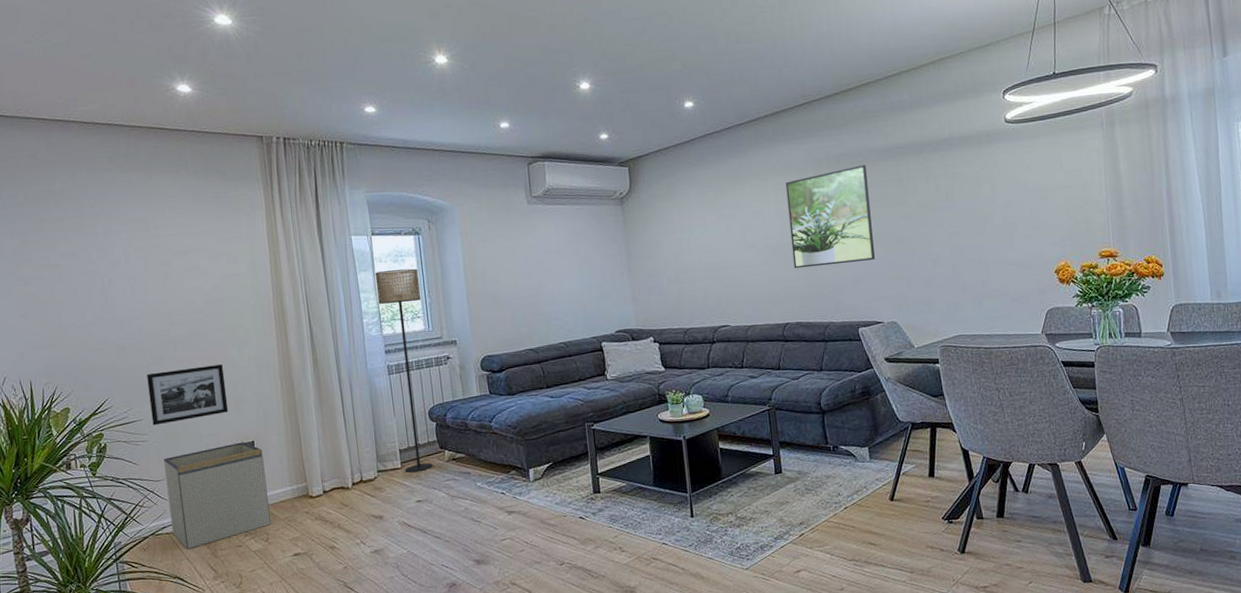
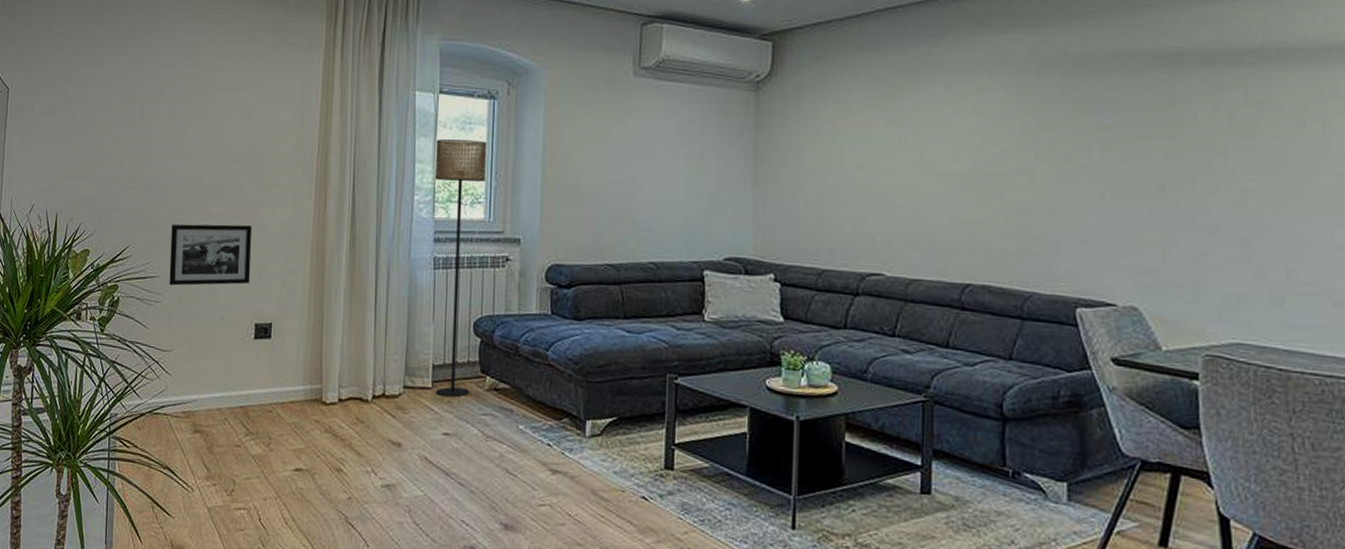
storage bin: present [163,442,271,549] -> none [170,321,279,437]
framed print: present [785,164,875,269] -> none [989,73,1121,213]

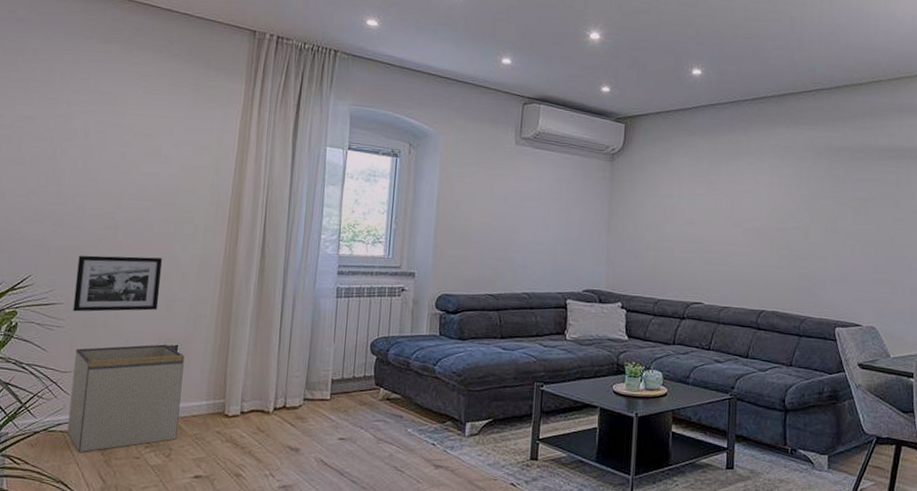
storage bin: none [170,321,279,437] -> present [67,344,185,452]
floor lamp: present [434,139,488,398] -> none [333,188,390,407]

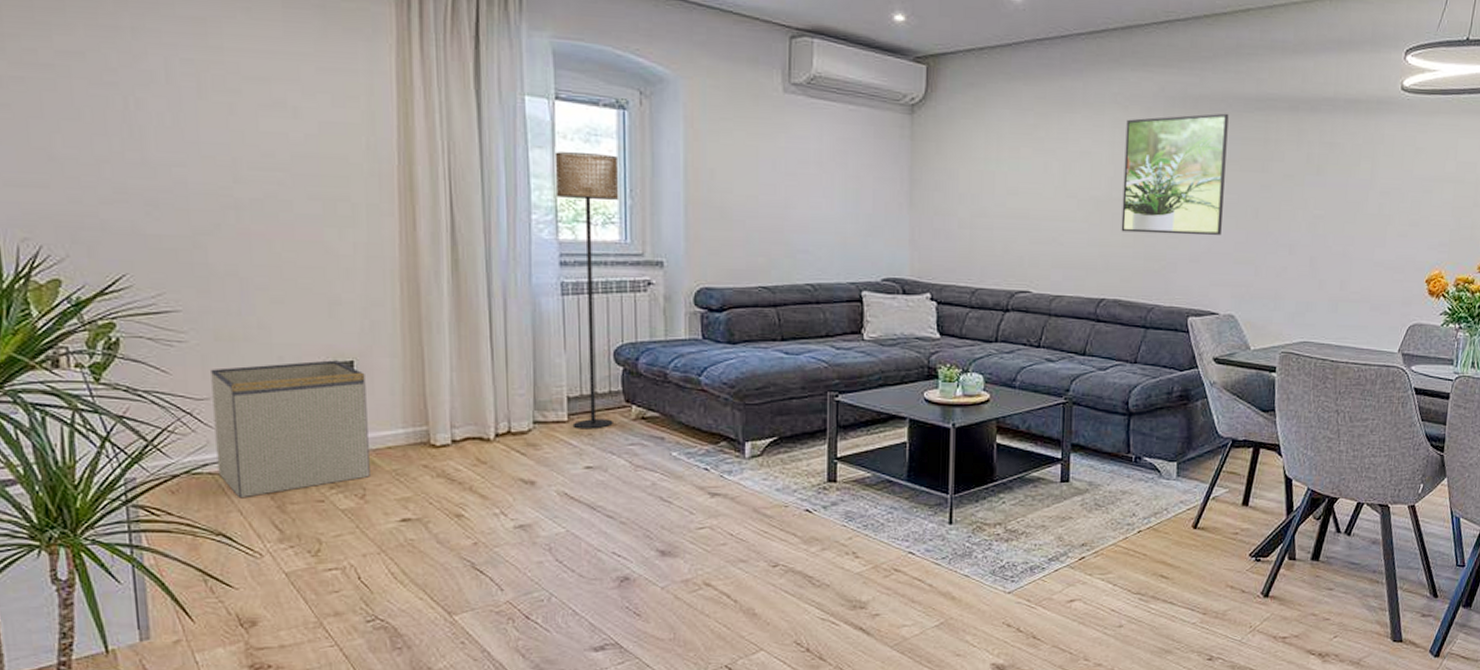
picture frame: present [73,255,163,312] -> none [191,246,318,322]
floor lamp: none [333,188,390,407] -> present [554,152,619,430]
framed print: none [778,161,866,259] -> present [1121,113,1229,235]

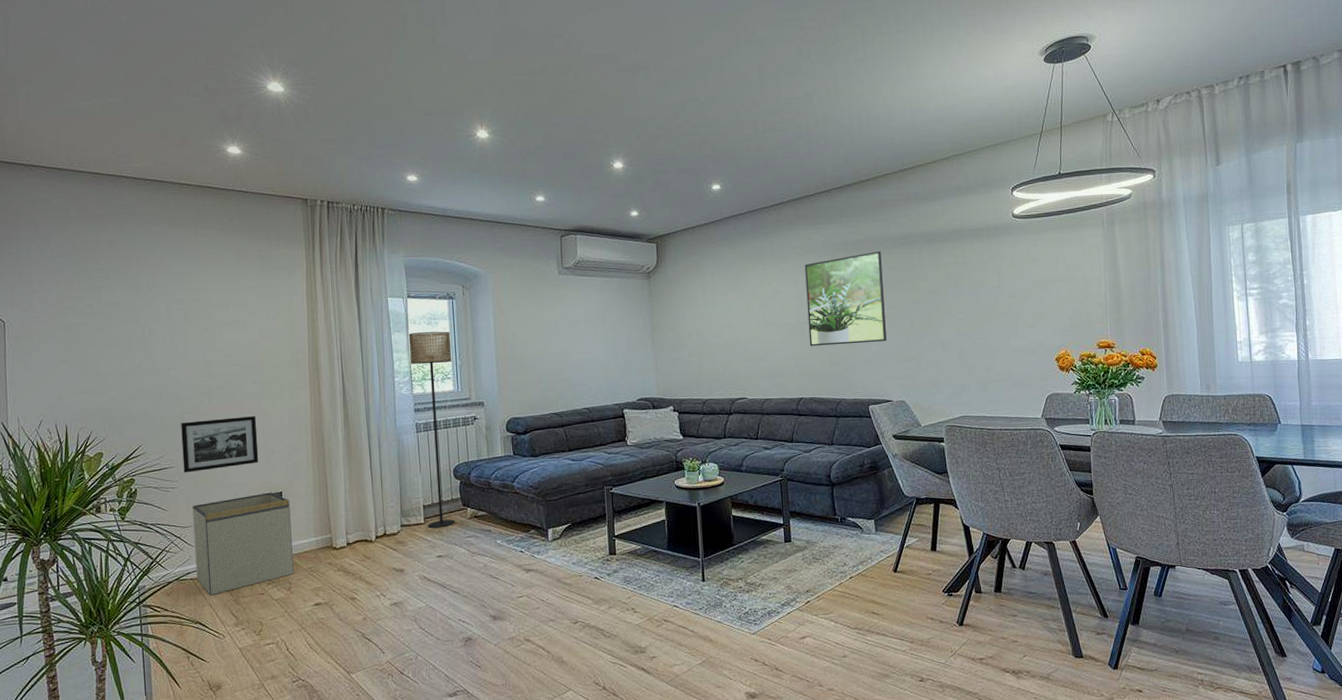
picture frame: none [191,246,318,322] -> present [181,416,259,473]

